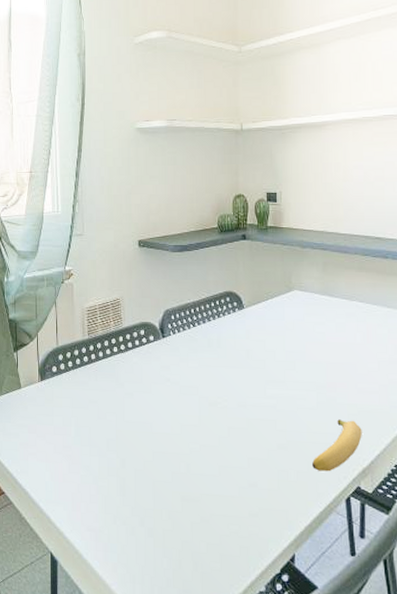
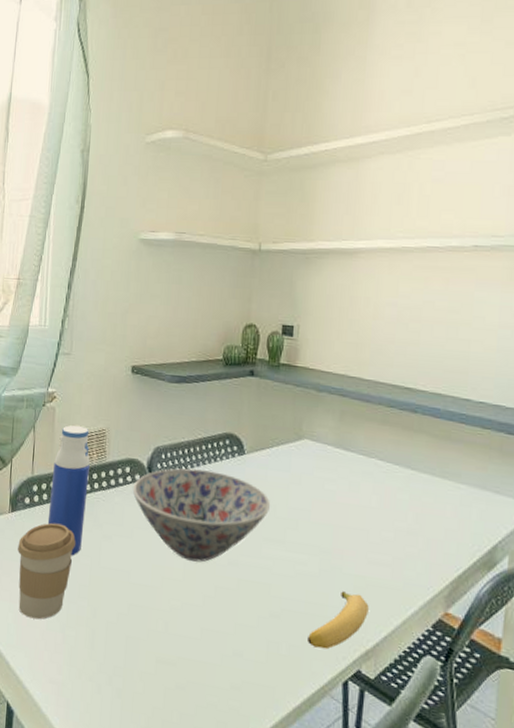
coffee cup: none [49,386,101,475] -> present [18,522,76,620]
water bottle: none [74,297,108,415] -> present [47,425,90,556]
bowl: none [148,326,269,408] -> present [132,468,270,562]

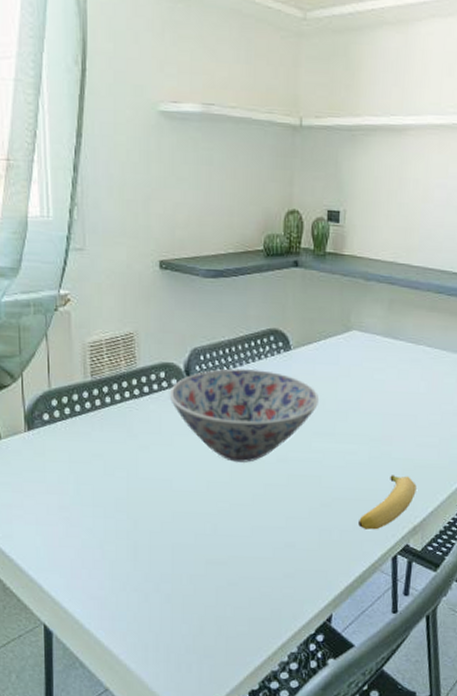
coffee cup: present [18,522,76,620] -> none [40,438,108,539]
water bottle: present [47,425,90,556] -> none [73,330,118,470]

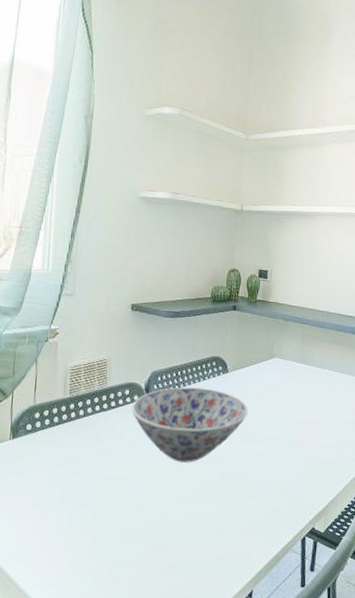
banana: present [358,475,417,530] -> none [276,470,321,516]

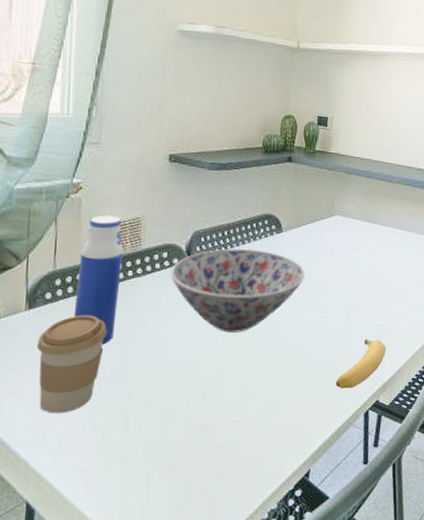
coffee cup: none [19,444,77,532] -> present [37,315,107,413]
water bottle: none [49,357,92,471] -> present [73,215,123,345]
banana: none [276,470,321,516] -> present [336,339,386,389]

